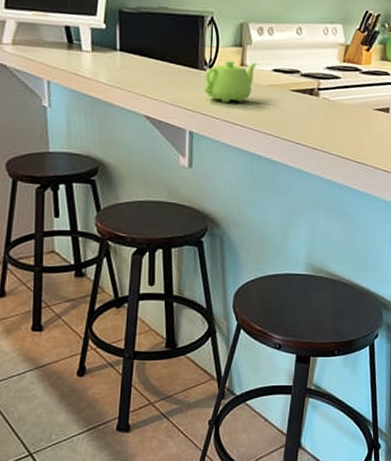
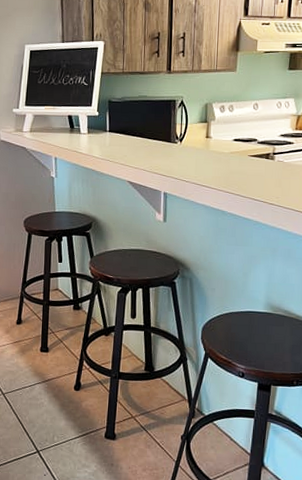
teapot: present [203,61,258,103] -> none [175,134,220,169]

